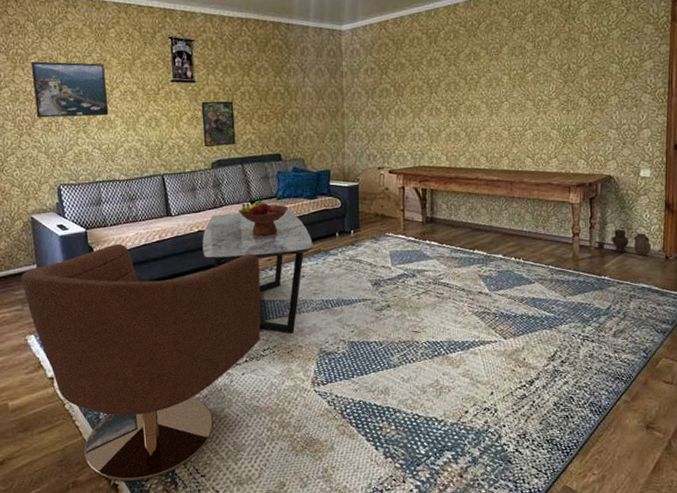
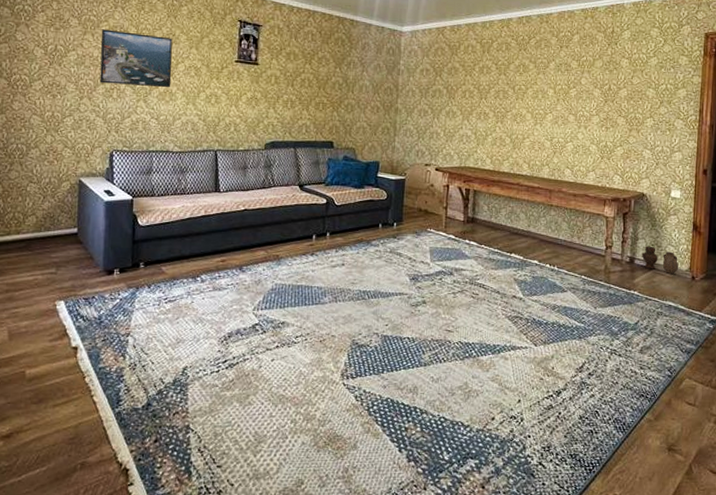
armchair: present [21,243,261,481] -> none [60,214,302,466]
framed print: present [201,101,236,148] -> none [259,84,293,129]
coffee table: present [202,210,313,334] -> none [246,194,356,322]
fruit bowl: present [239,200,288,236] -> none [286,184,335,221]

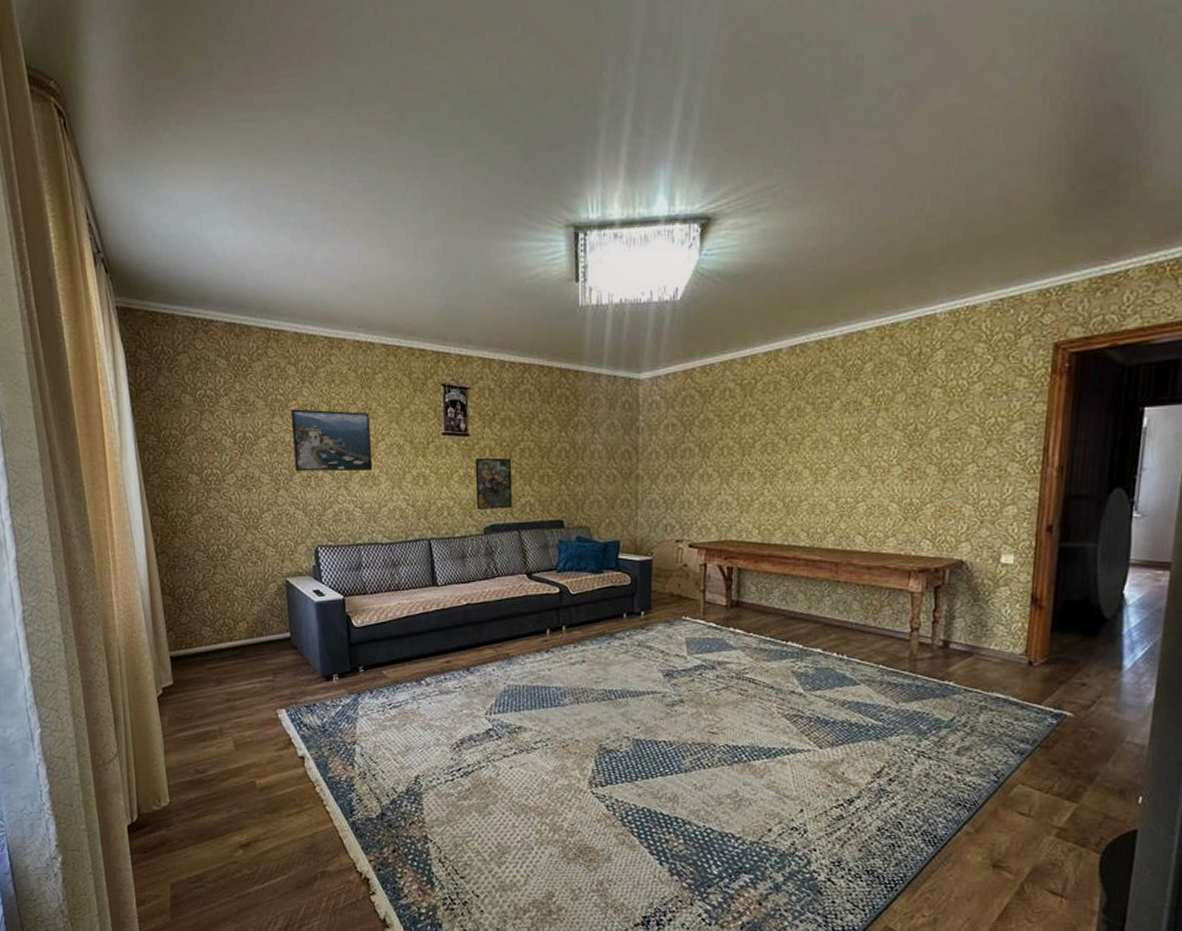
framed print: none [259,84,293,129] -> present [475,457,513,511]
vase: present [641,246,679,274] -> none [959,626,1011,659]

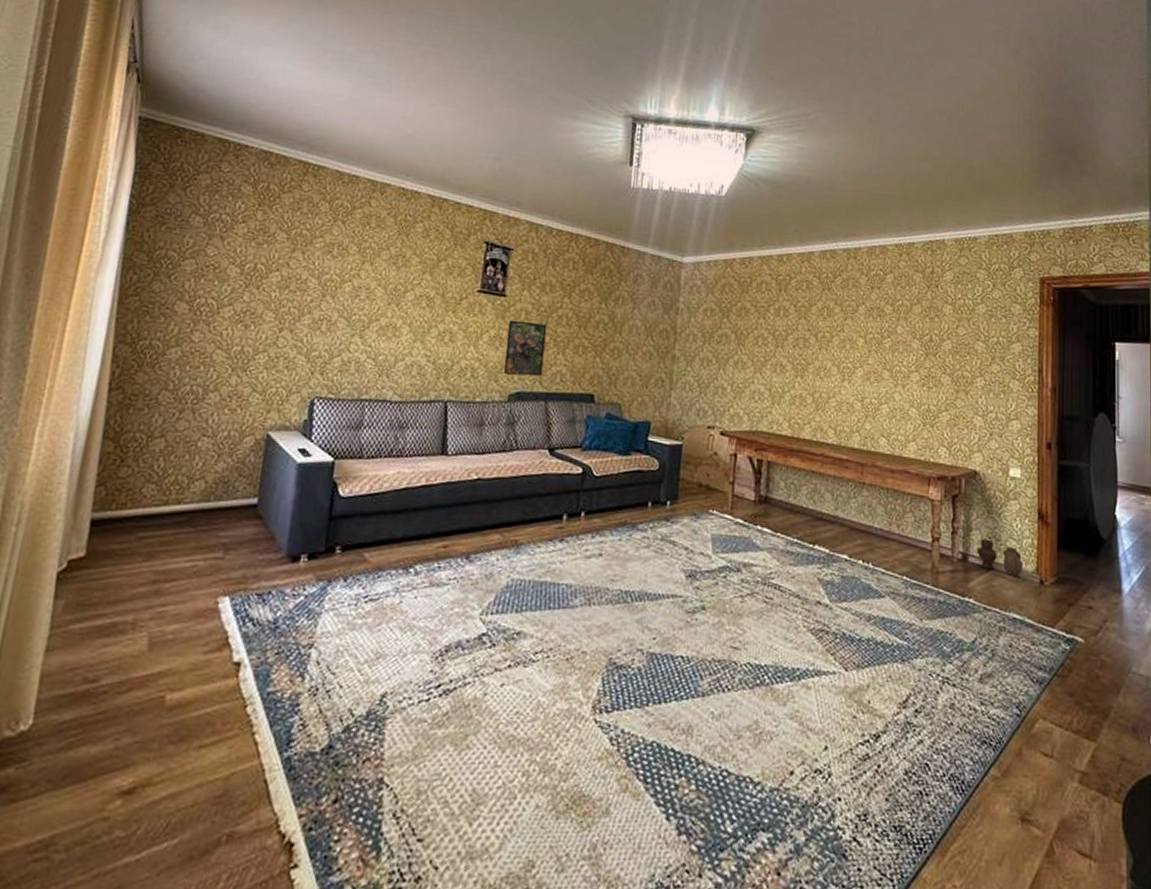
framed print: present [290,409,373,472] -> none [306,246,402,321]
vase: none [959,626,1011,659] -> present [976,539,1023,576]

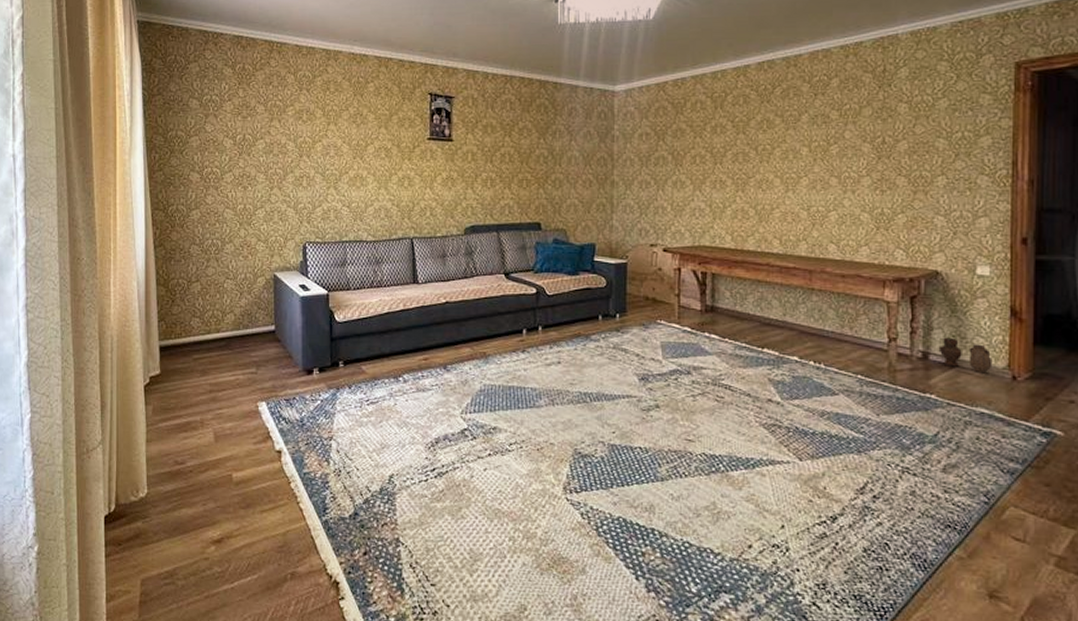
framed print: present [503,320,548,377] -> none [457,162,492,212]

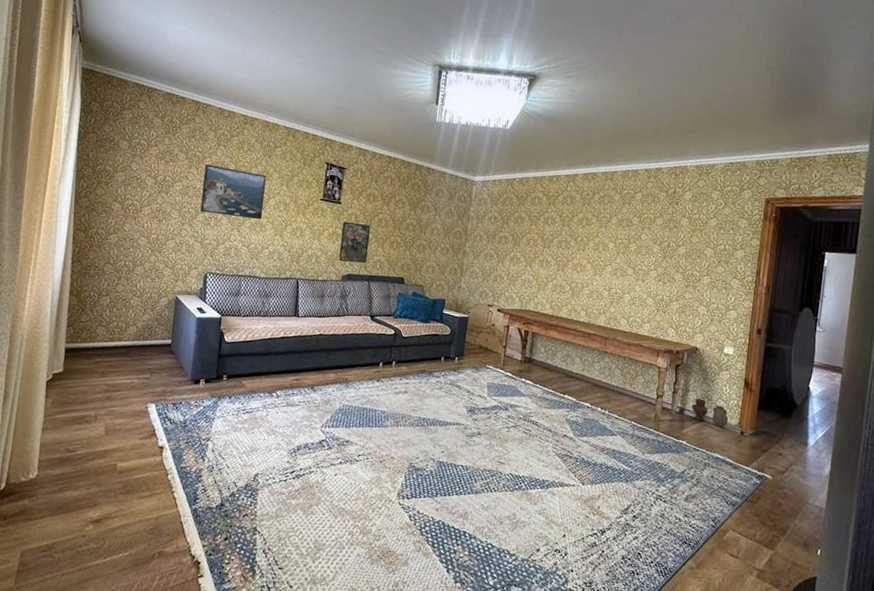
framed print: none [287,114,361,173] -> present [200,164,266,220]
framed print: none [457,162,492,212] -> present [338,221,371,264]

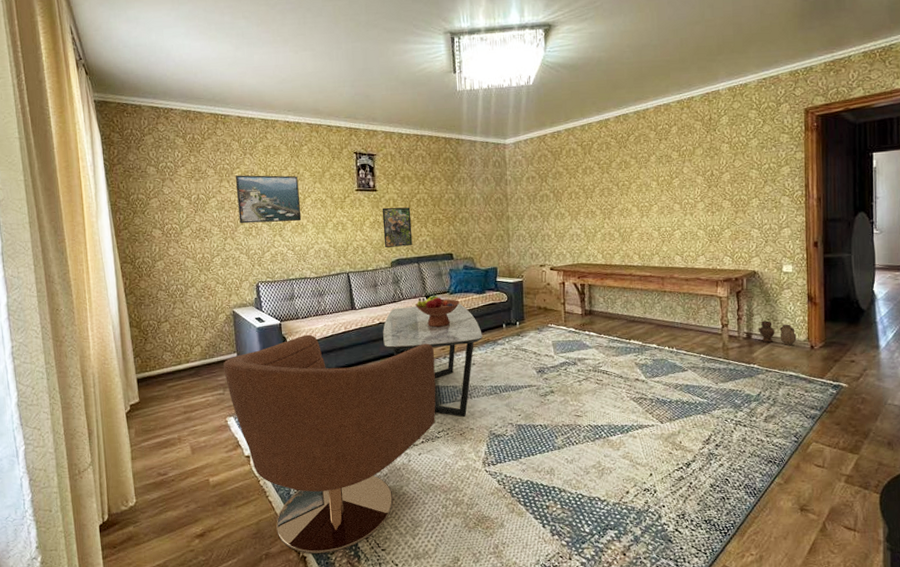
armchair: none [154,333,369,562] -> present [223,334,436,554]
coffee table: none [320,322,420,444] -> present [383,304,483,417]
fruit bowl: none [358,315,403,350] -> present [415,294,460,328]

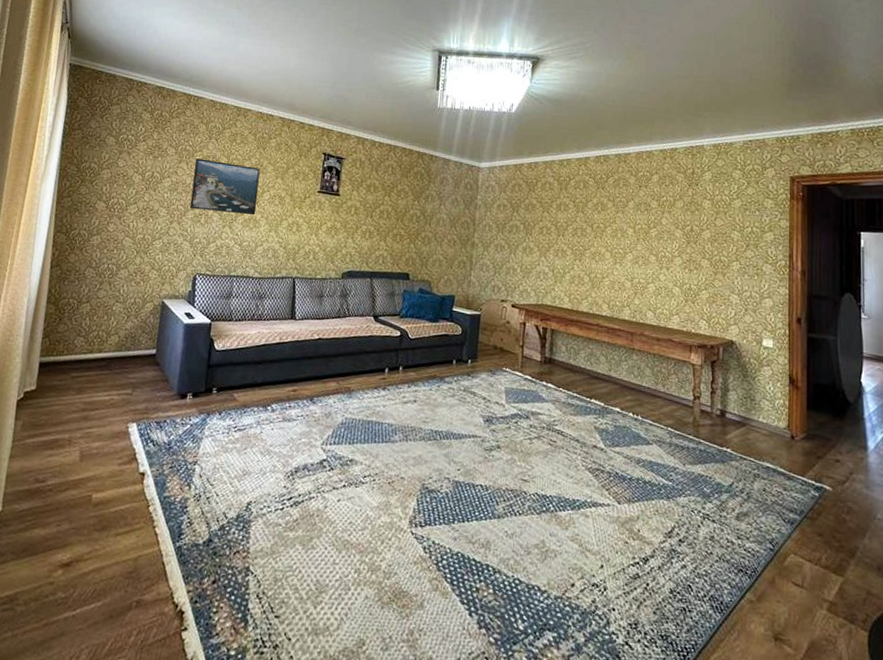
armchair: present [223,334,436,554] -> none [137,339,374,611]
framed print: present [382,207,413,249] -> none [337,214,372,259]
coffee table: present [383,304,483,417] -> none [319,324,429,462]
fruit bowl: present [415,294,460,328] -> none [361,315,409,354]
vase: present [758,320,797,345] -> none [733,398,776,431]

